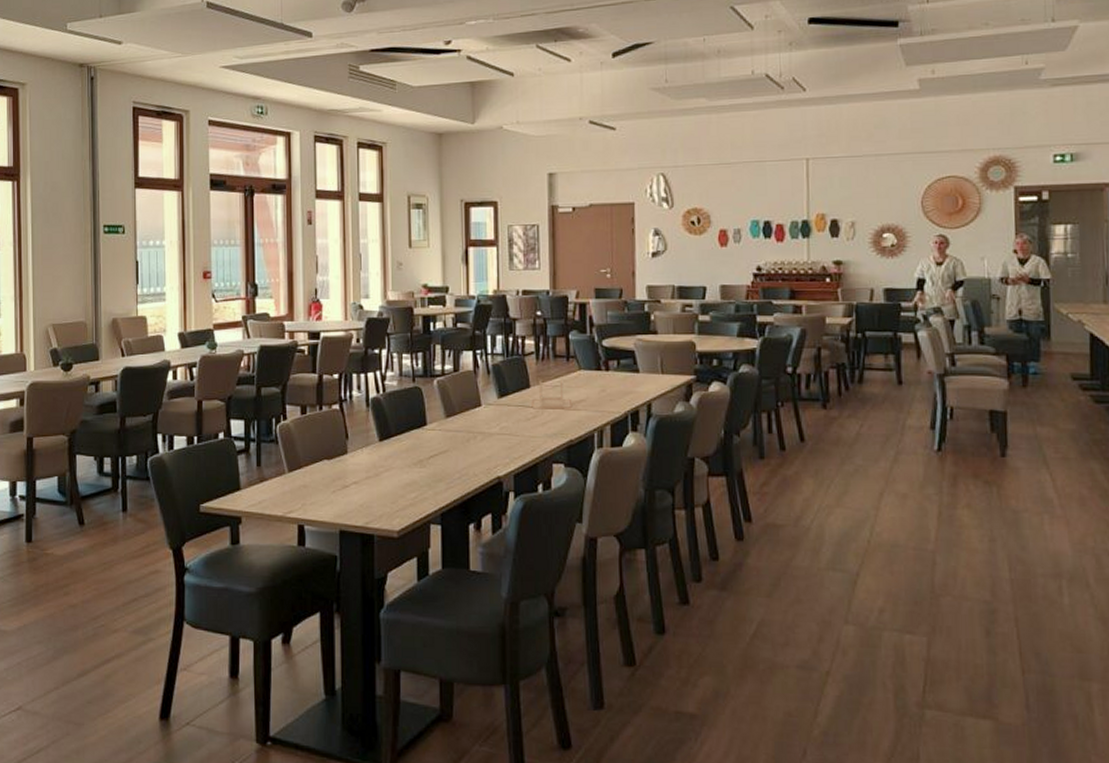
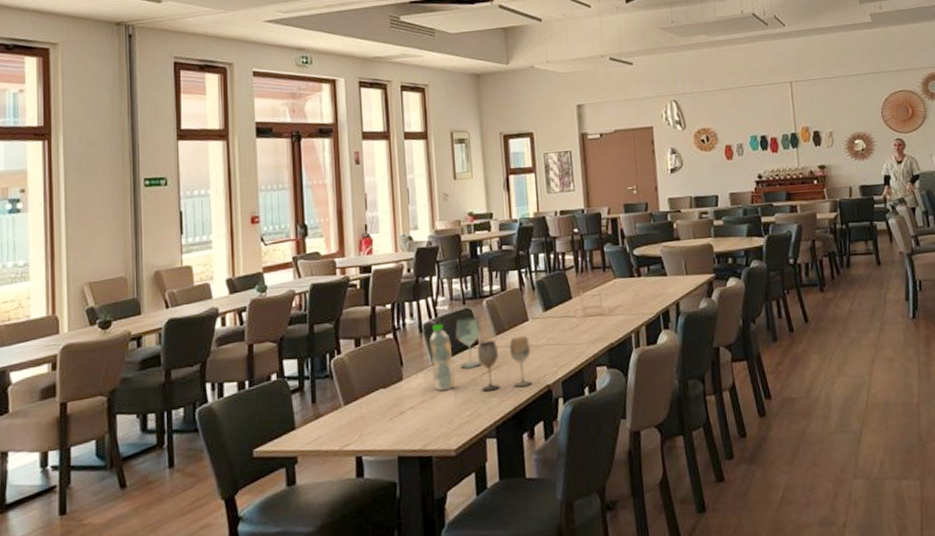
water bottle: none [375,399,402,470] -> present [428,323,456,391]
wine glass: none [402,396,431,449] -> present [454,317,482,369]
wineglass: none [425,422,482,476] -> present [477,336,533,392]

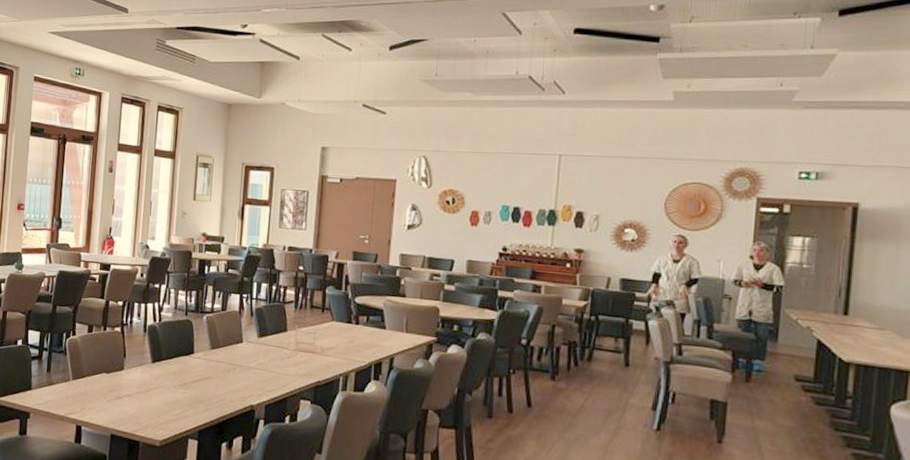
water bottle: present [428,323,456,391] -> none [149,327,170,388]
wine glass: present [454,317,482,369] -> none [174,327,199,374]
wineglass: present [477,336,533,392] -> none [191,352,241,402]

